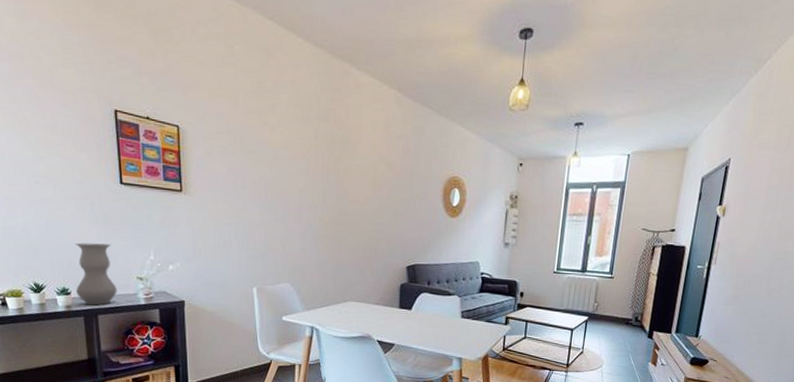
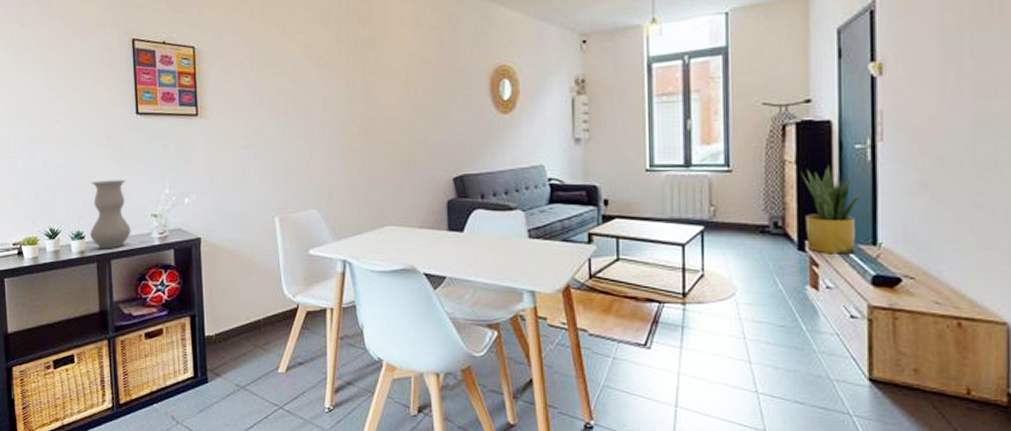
planter: none [654,279,697,342] -> present [801,165,863,254]

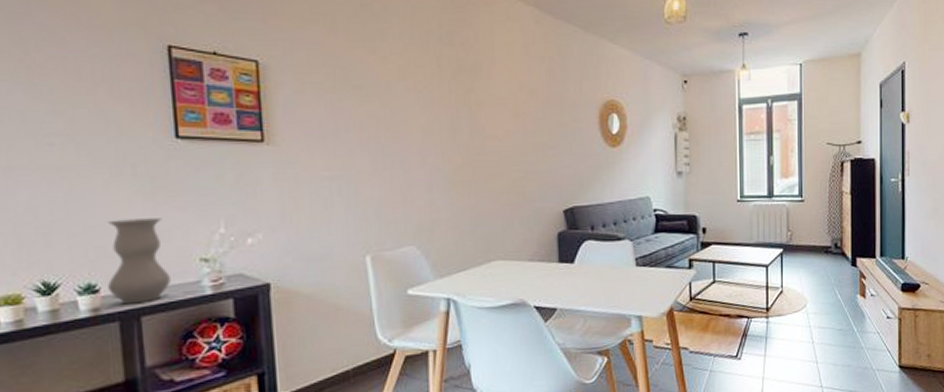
planter: present [801,165,863,254] -> none [854,195,896,268]

